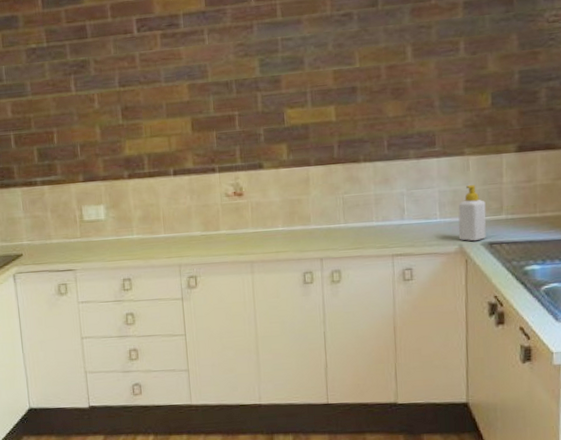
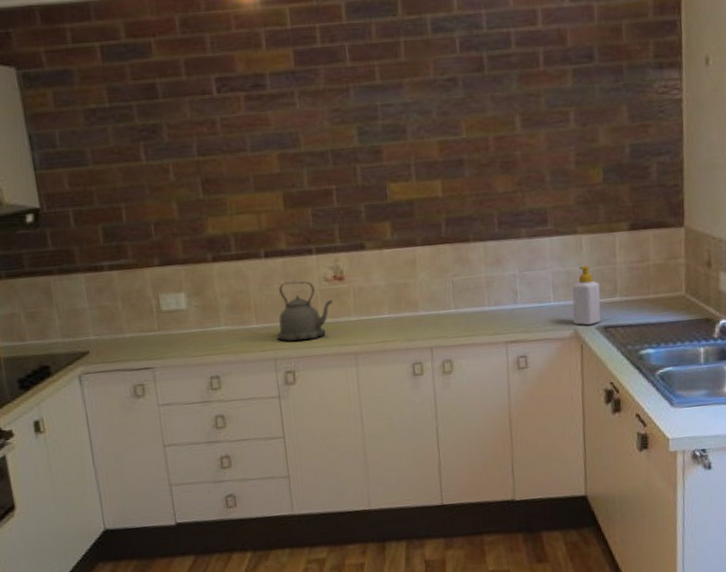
kettle: none [182,196,232,250] -> present [277,281,333,342]

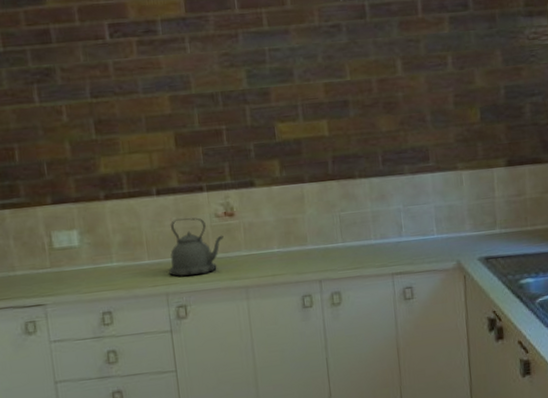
soap bottle: present [572,265,601,326] -> none [454,200,482,257]

